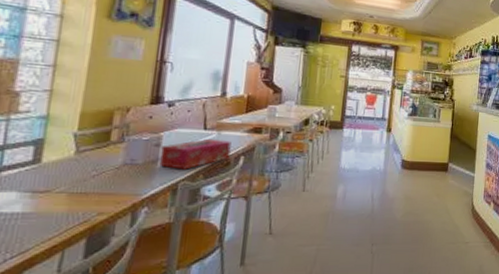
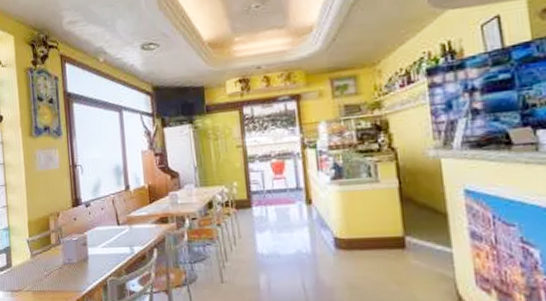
tissue box: present [159,138,231,170] -> none [88,233,144,266]

